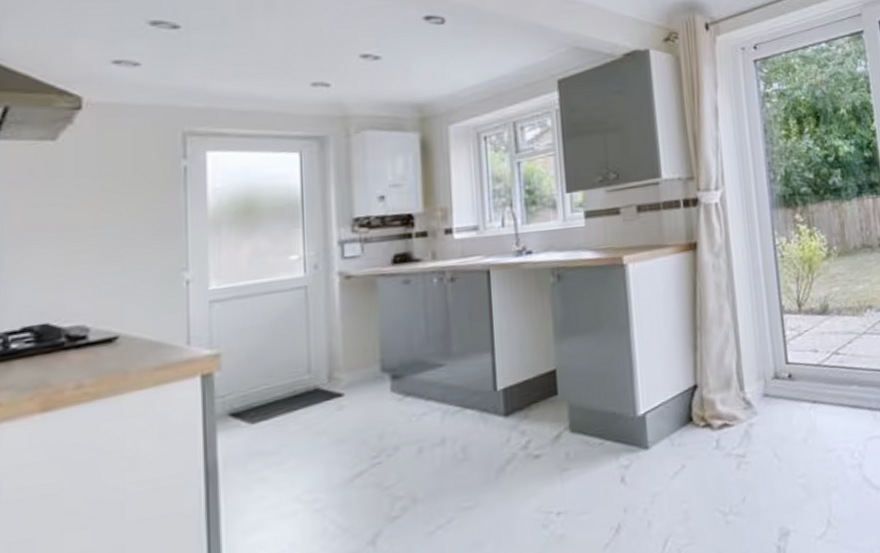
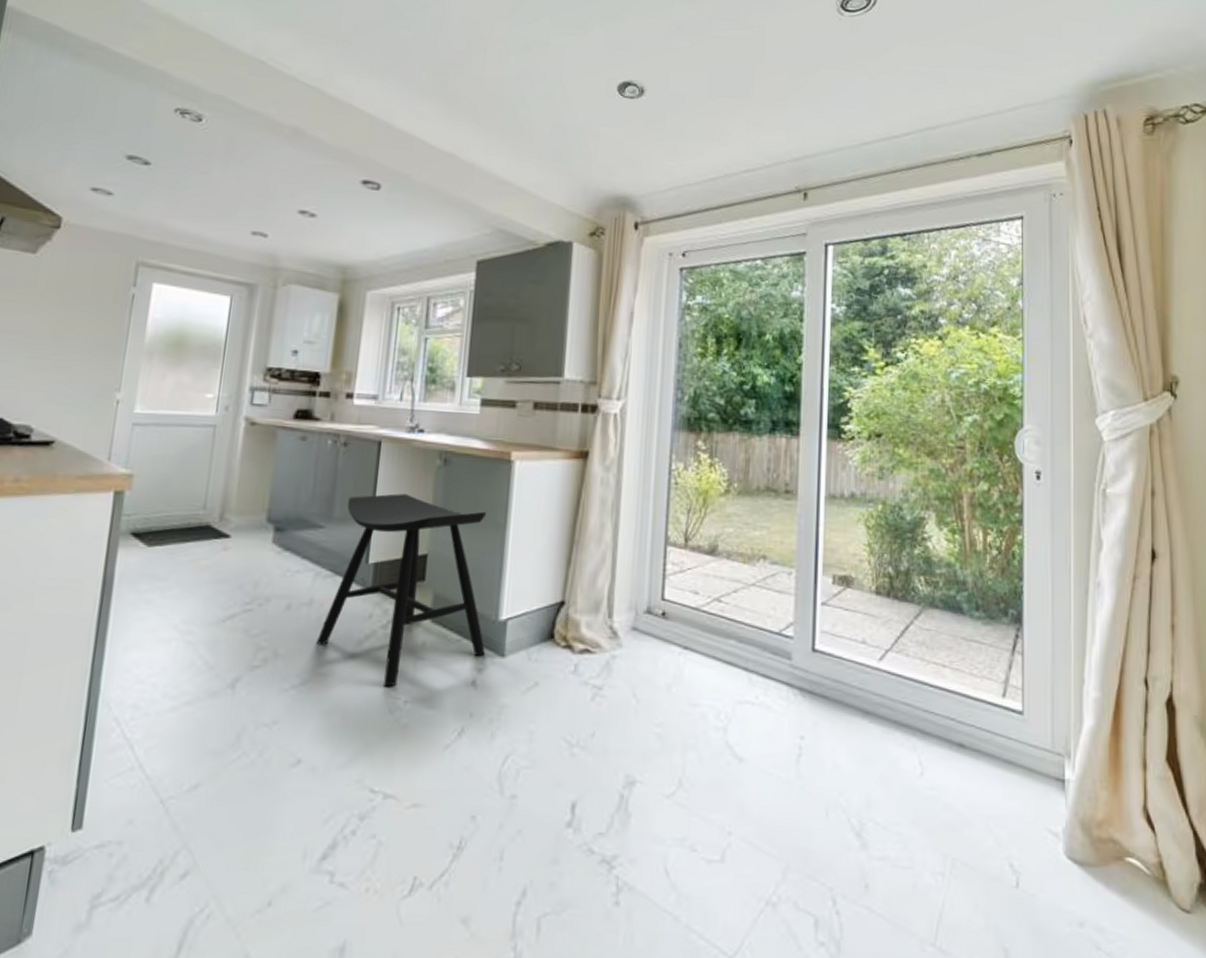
stool: none [455,316,629,505] -> present [315,493,487,687]

